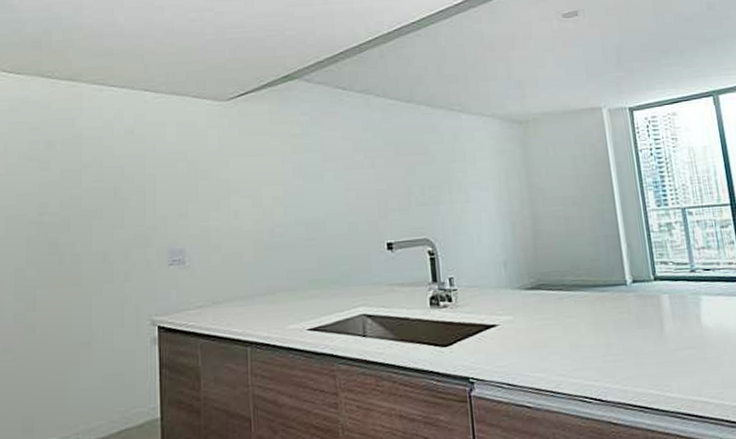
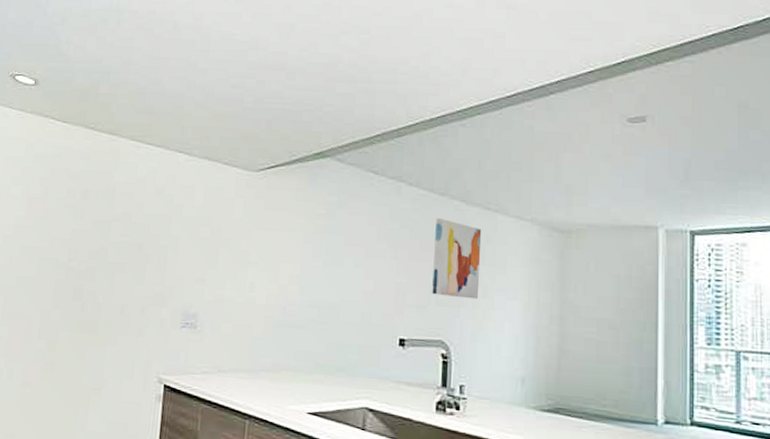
wall art: none [406,123,454,197] -> present [432,217,482,299]

